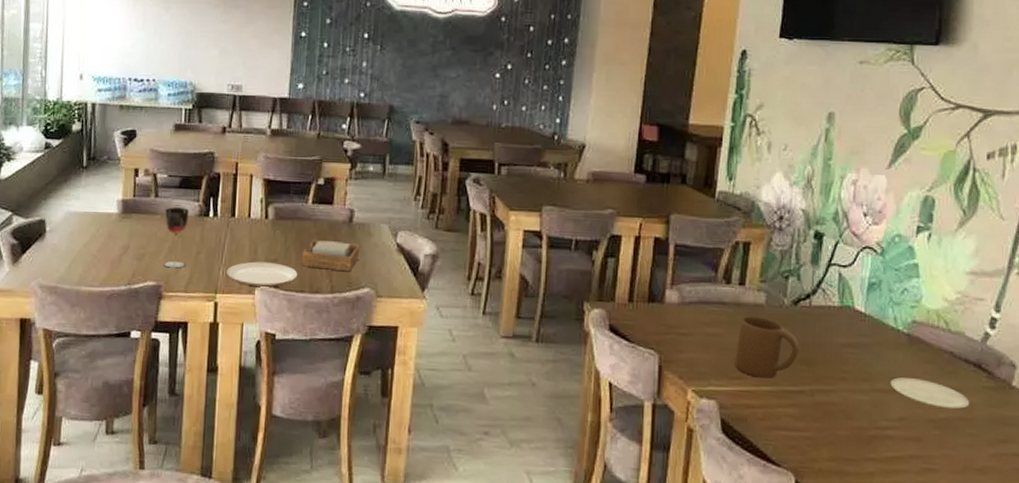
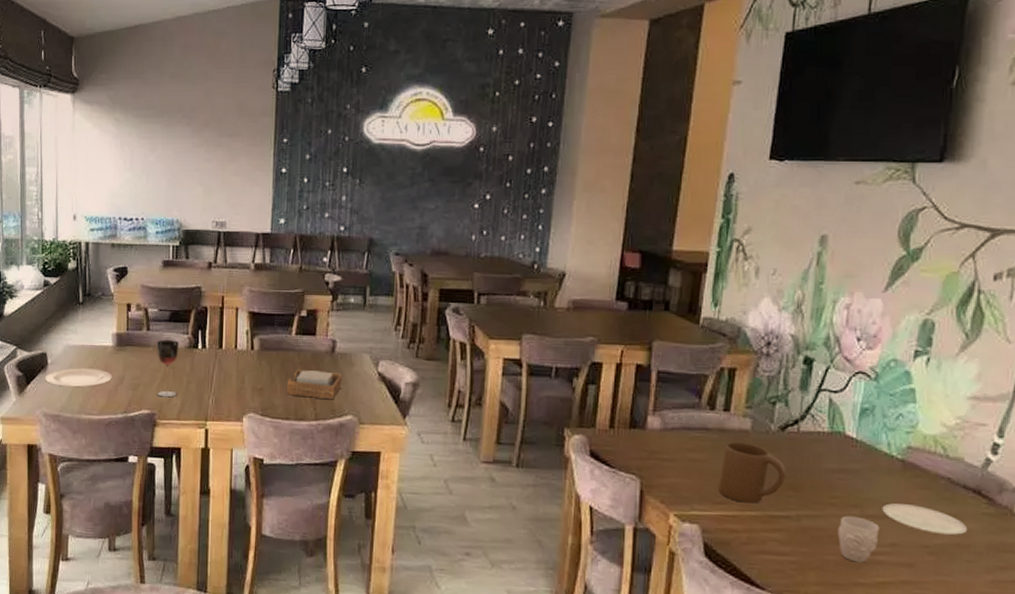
plate: none [42,236,116,257] -> present [45,368,113,388]
plate: present [226,261,298,288] -> none [215,390,283,416]
cup: none [849,390,888,438] -> present [837,515,880,563]

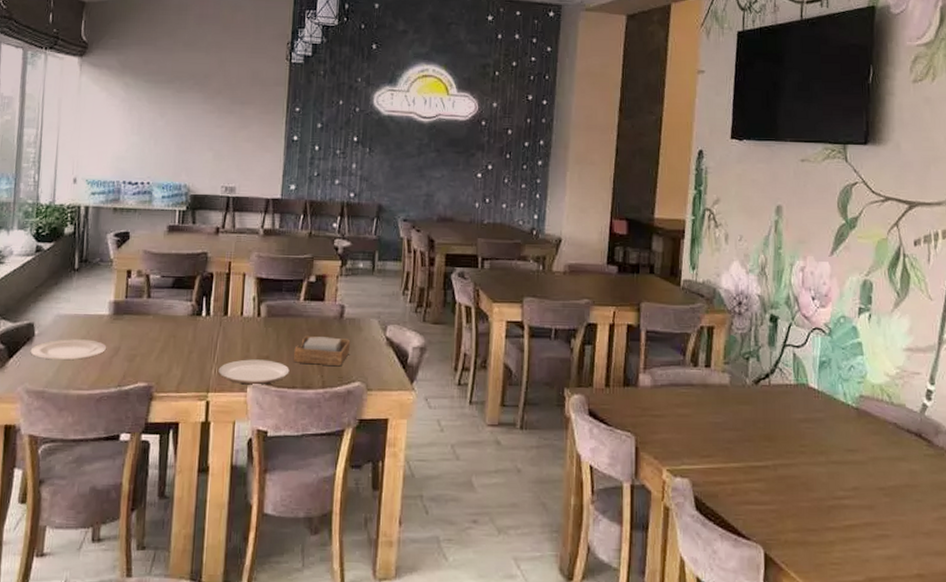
wineglass: present [156,340,179,398] -> none [155,307,182,369]
plate: none [215,390,283,416] -> present [218,359,290,385]
cup: present [718,441,786,504] -> none [704,395,762,455]
cup: present [837,515,880,563] -> none [808,463,843,508]
plate: present [882,503,968,536] -> none [844,449,914,477]

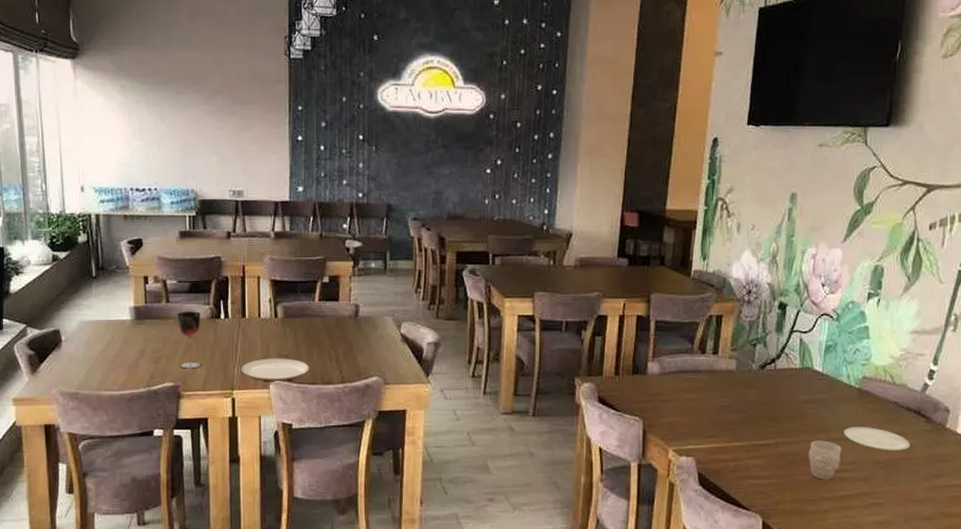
plate: present [30,339,107,360] -> none [59,344,132,364]
wineglass: none [155,307,182,369] -> present [177,311,202,369]
napkin holder: present [293,335,351,367] -> none [311,334,367,363]
cup: none [808,463,843,508] -> present [808,440,842,480]
plate: none [844,449,914,477] -> present [843,427,911,451]

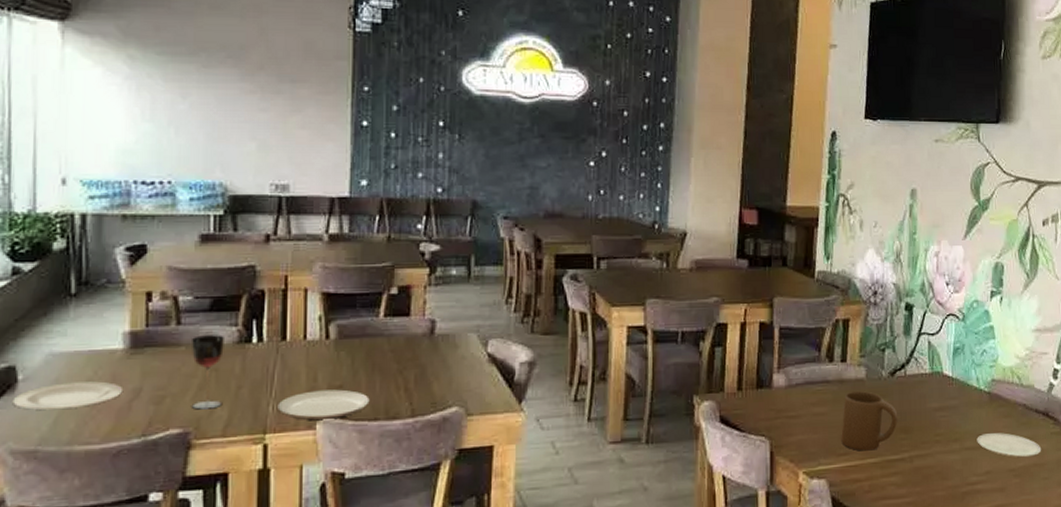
plate: none [59,344,132,364] -> present [12,381,124,411]
cup: none [710,380,766,435] -> present [841,390,898,451]
cup: present [808,440,842,480] -> none [943,450,976,495]

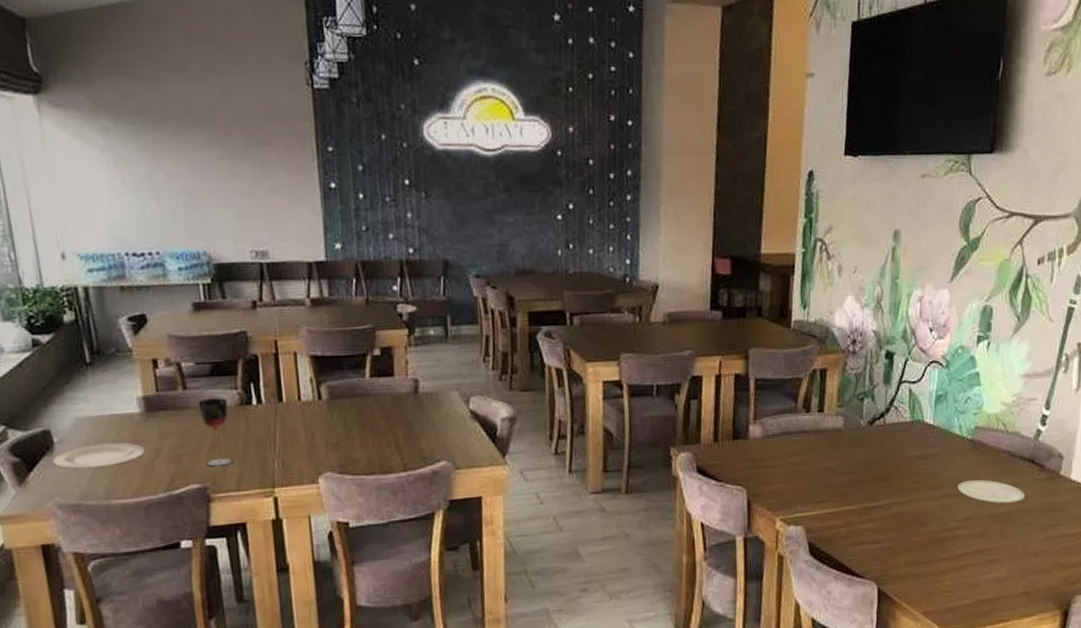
plate: present [277,389,370,421] -> none [282,446,365,476]
cup: present [841,390,898,451] -> none [818,440,876,499]

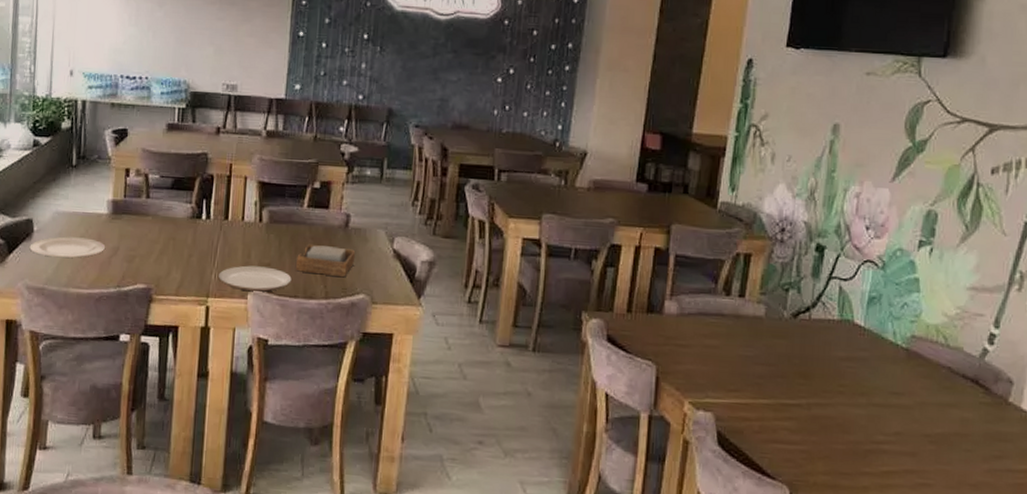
wineglass: present [197,398,233,467] -> none [154,208,181,271]
plate: none [282,446,365,476] -> present [218,265,292,292]
napkin holder: none [366,415,431,447] -> present [295,243,356,278]
plate: present [957,480,1025,504] -> none [887,392,966,425]

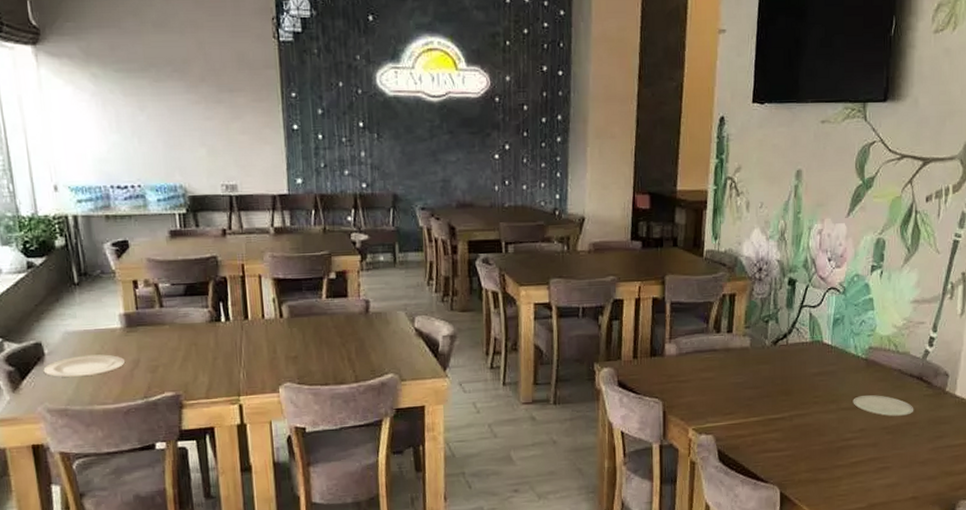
plate: present [218,265,292,292] -> none [247,359,320,386]
napkin holder: present [295,243,356,278] -> none [322,332,380,361]
plate: none [887,392,966,425] -> present [853,395,914,417]

